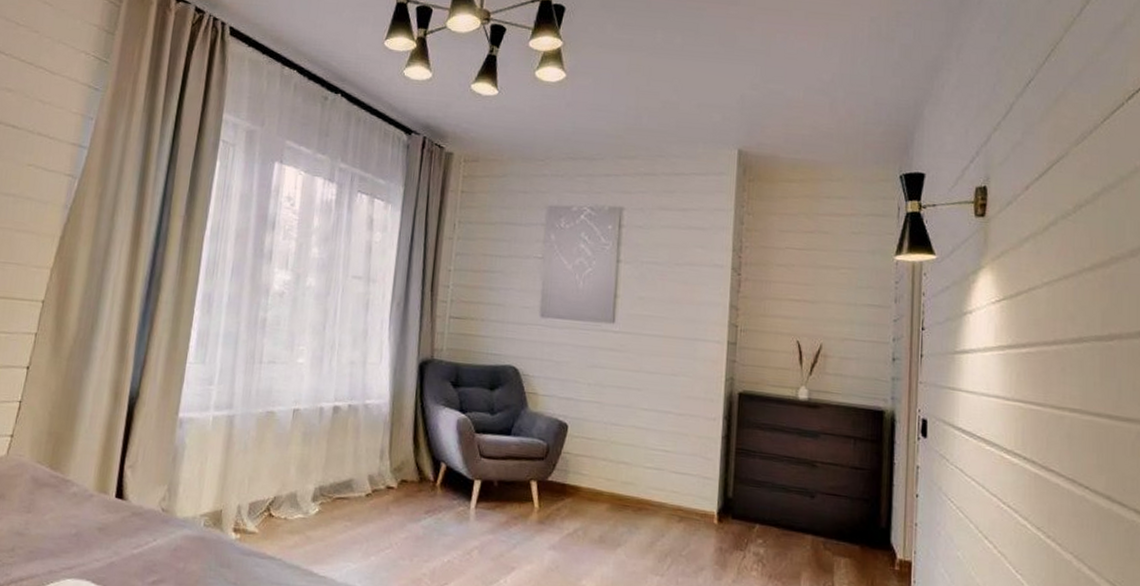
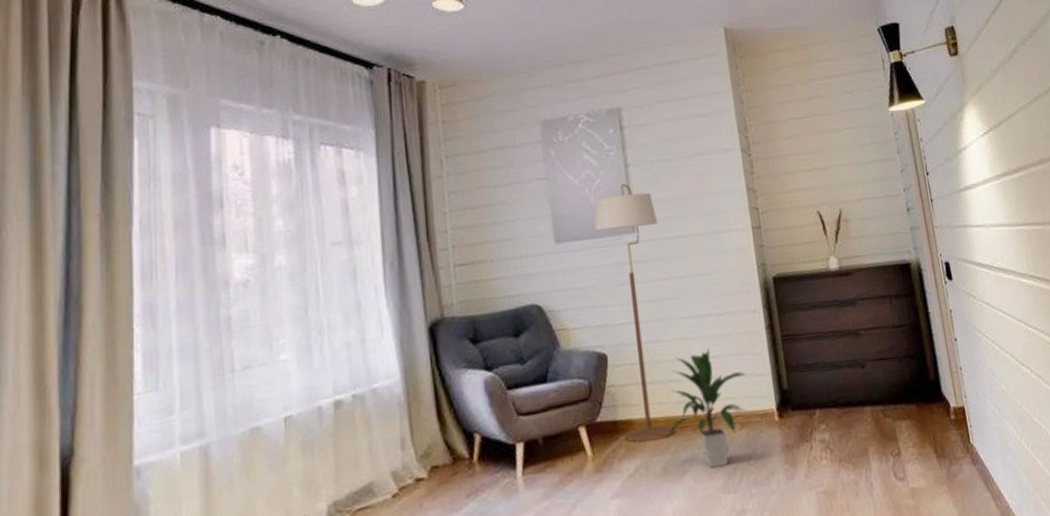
floor lamp: none [571,276,638,512] -> present [594,183,676,443]
indoor plant: none [608,441,695,550] -> present [666,348,747,468]

